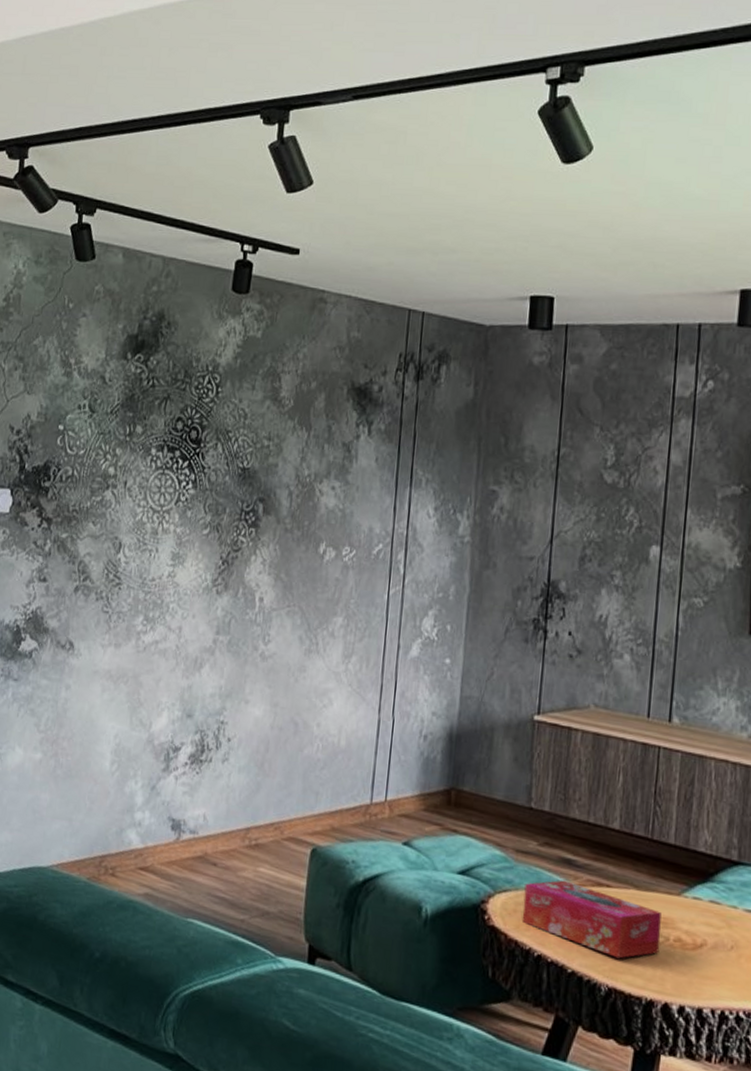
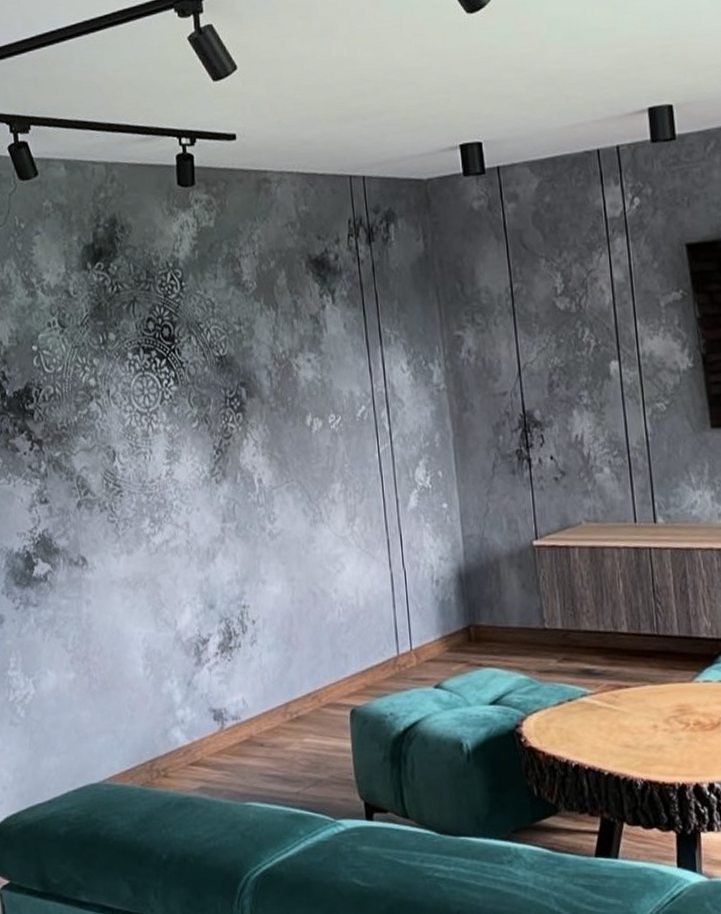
tissue box: present [522,880,662,959] -> none [552,690,683,752]

